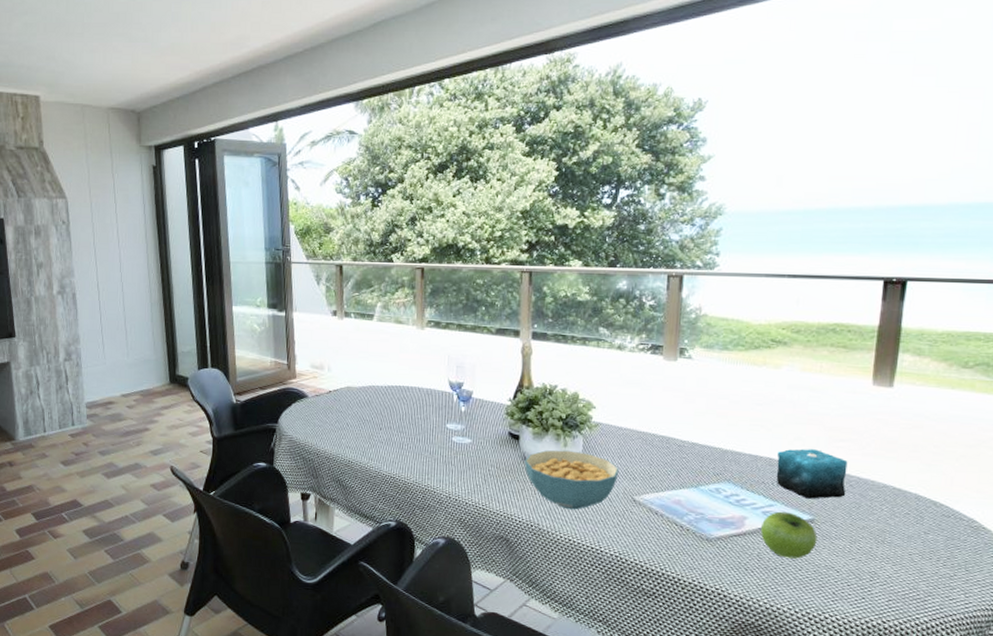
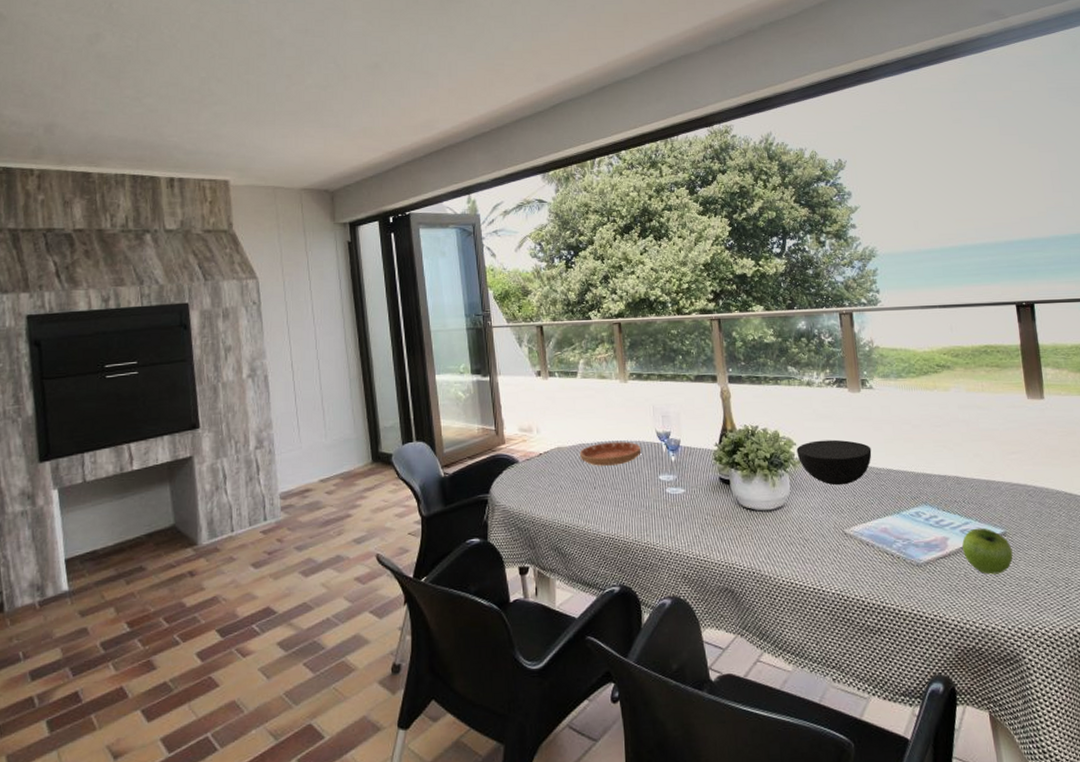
saucer: none [369,386,432,410] -> present [580,441,642,466]
cereal bowl: present [524,450,620,510] -> none [737,489,827,551]
bowl: none [595,406,678,454] -> present [796,439,872,486]
candle: present [776,449,848,499] -> none [963,464,1027,513]

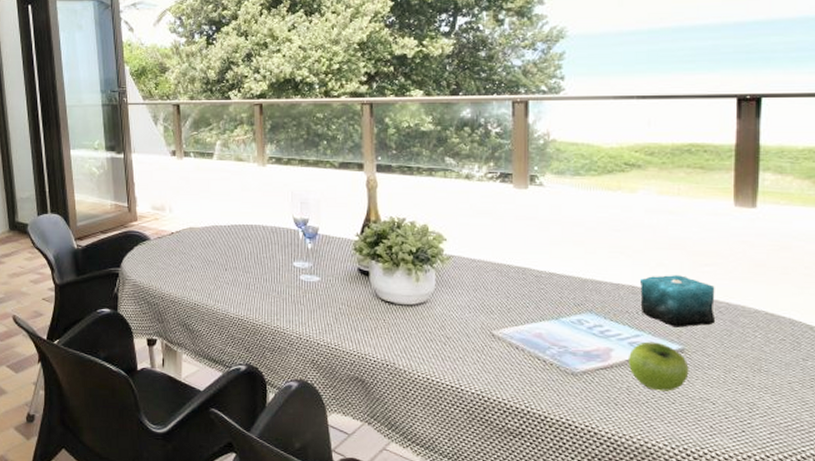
saucer: present [580,441,642,466] -> none [212,226,276,249]
bowl: present [796,439,872,486] -> none [446,237,533,286]
candle: none [963,464,1027,513] -> present [640,275,715,328]

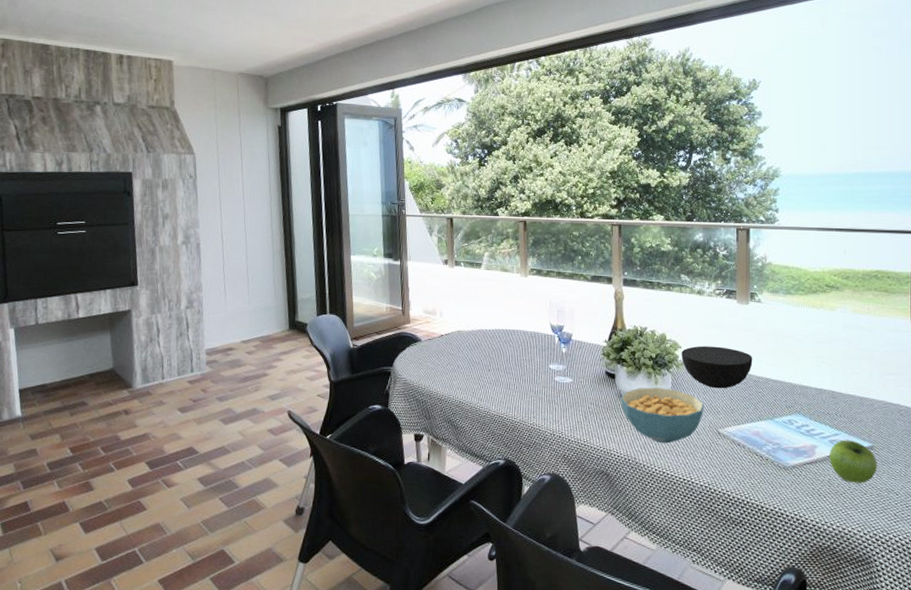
cereal bowl: none [375,285,476,347] -> present [620,387,705,444]
bowl: none [446,237,533,286] -> present [681,345,753,389]
candle: present [640,275,715,328] -> none [839,382,897,428]

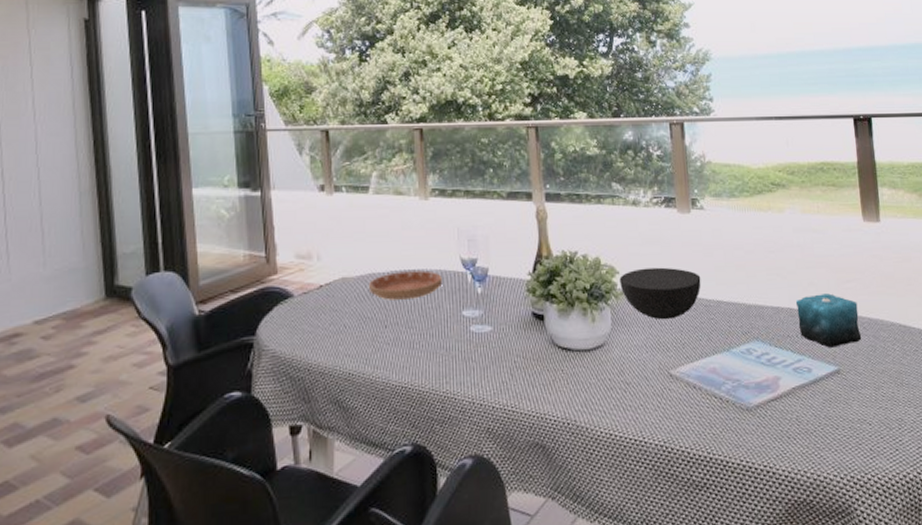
saucer: none [478,330,535,352] -> present [369,270,443,300]
cereal bowl: present [620,387,705,444] -> none [552,325,652,397]
fruit: present [830,440,877,484] -> none [794,365,847,418]
candle: none [839,382,897,428] -> present [796,293,861,348]

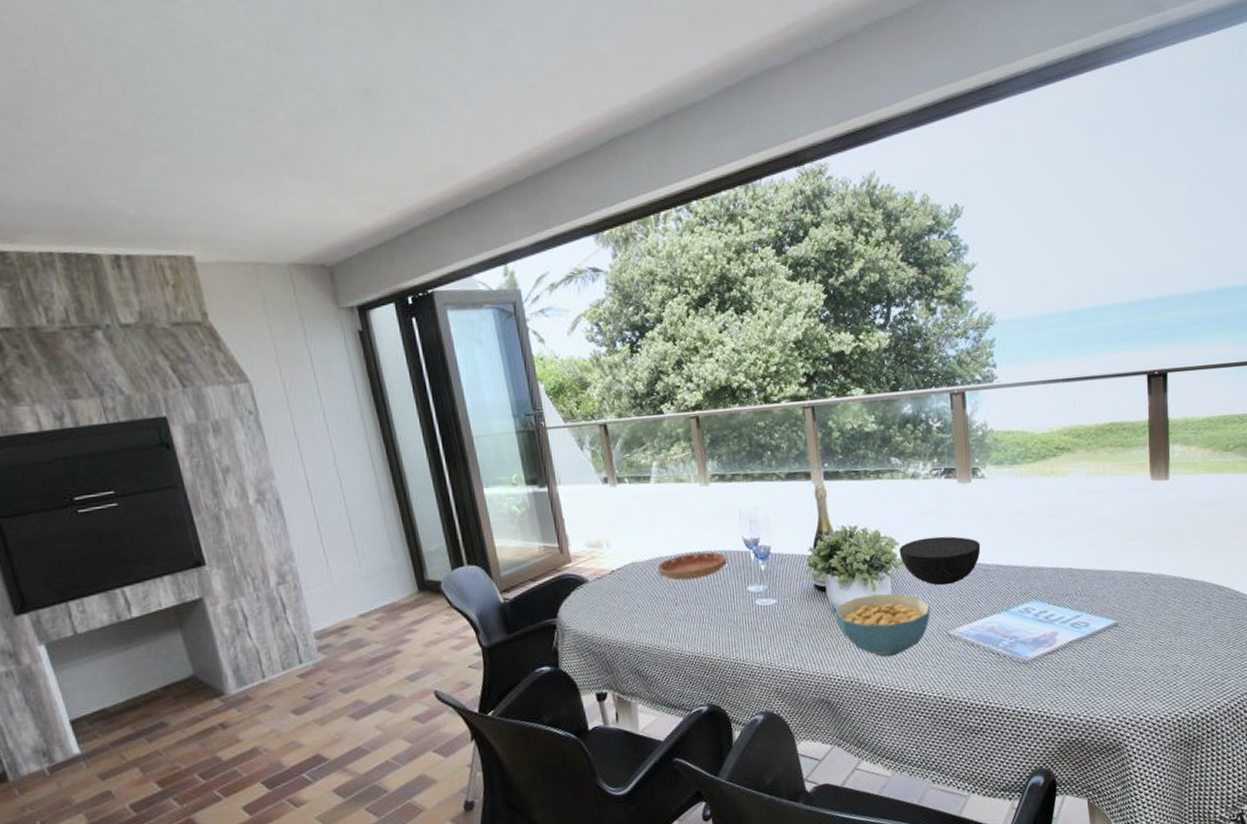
cereal bowl: none [552,325,652,397] -> present [834,593,931,658]
candle: present [796,293,861,348] -> none [1077,552,1141,603]

